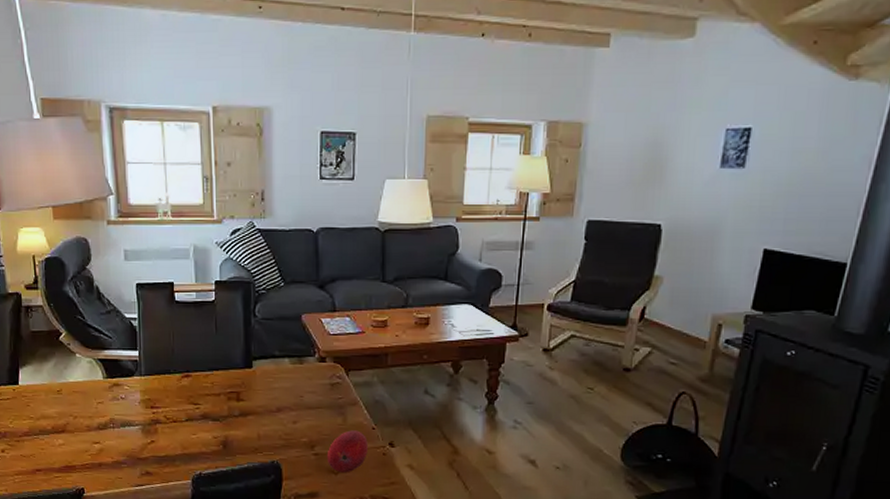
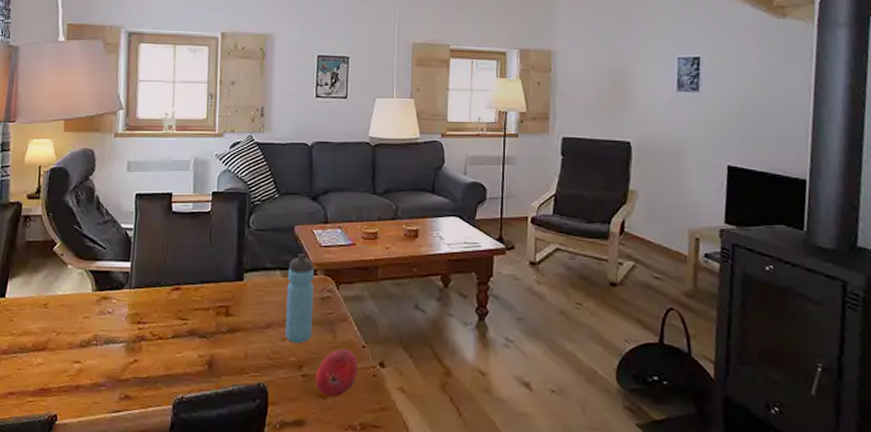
water bottle: none [296,342,324,426] -> present [285,254,315,344]

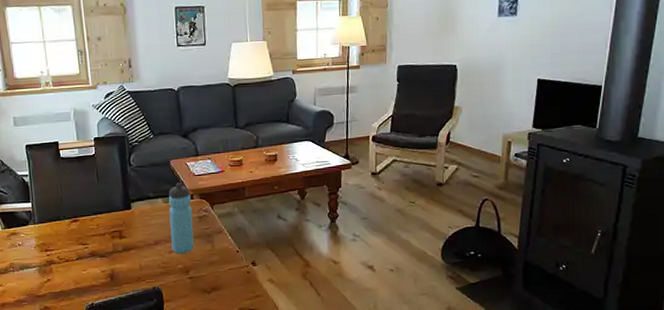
fruit: present [315,348,358,397] -> none [200,254,234,291]

